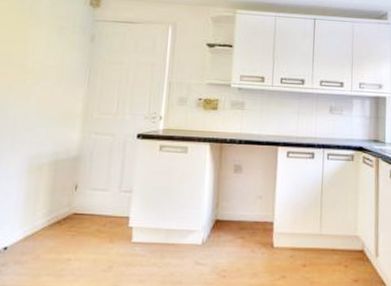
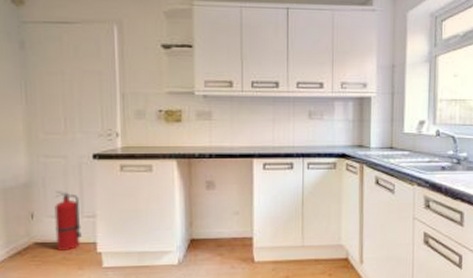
fire extinguisher: none [92,165,120,223] -> present [54,191,82,251]

